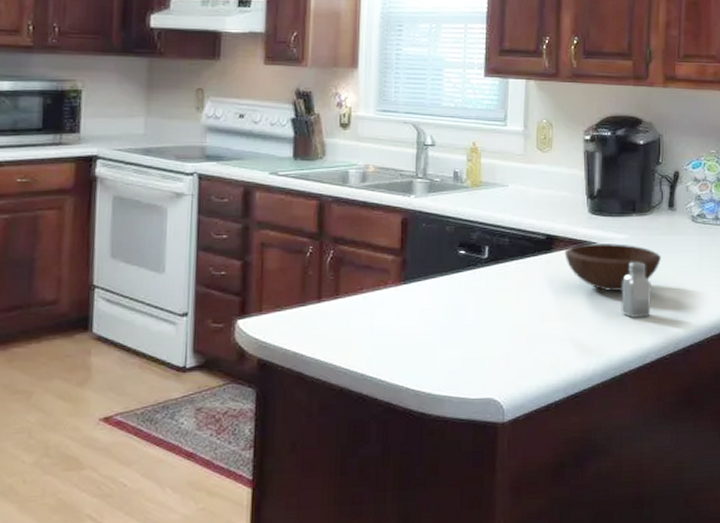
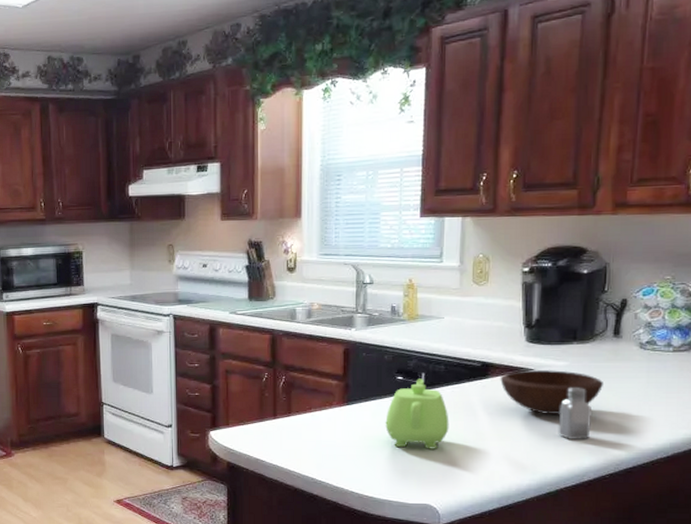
teapot: none [446,253,514,334] -> present [385,378,449,449]

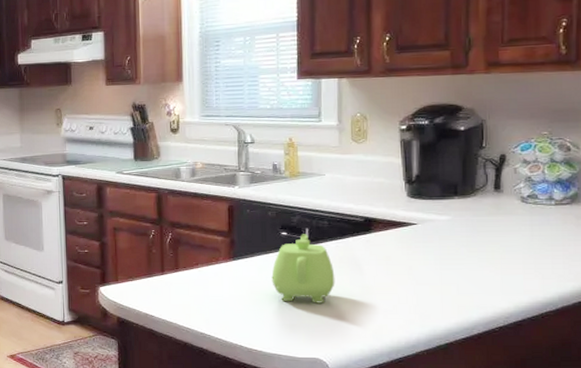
bowl: present [500,369,603,414] -> none [383,224,487,268]
saltshaker: present [558,388,592,439] -> none [444,241,478,293]

